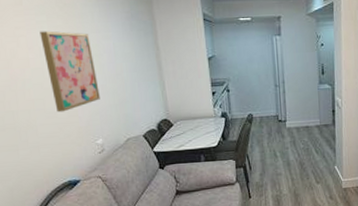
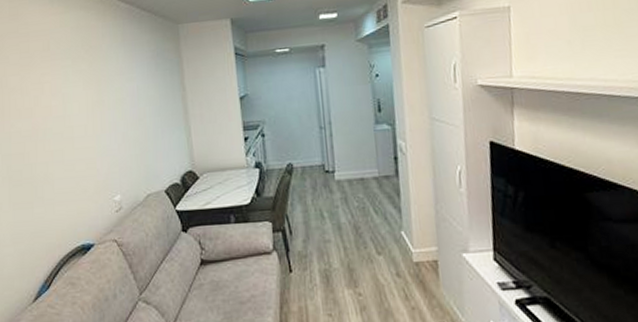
wall art: present [39,30,100,113] -> none [64,75,120,165]

